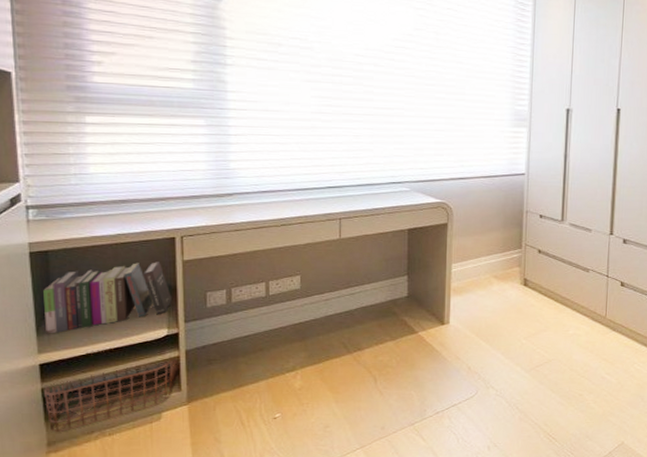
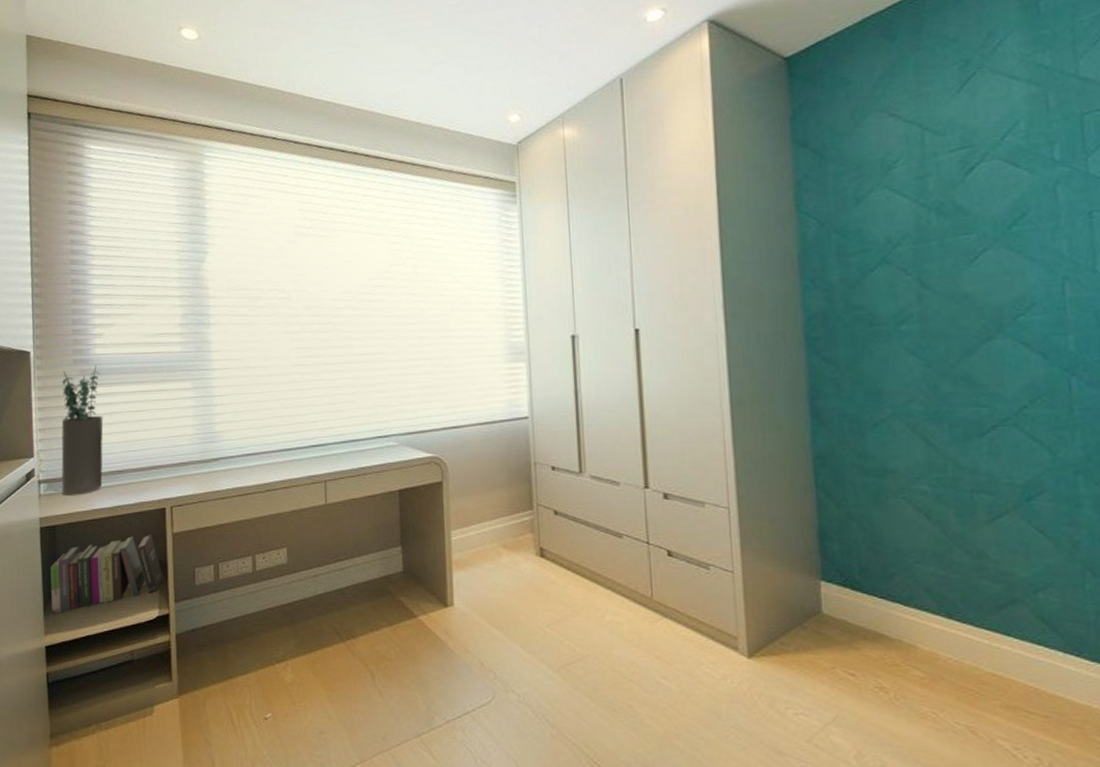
basket: present [44,346,179,432] -> none [49,628,170,722]
vase: none [53,94,104,223] -> present [61,366,104,496]

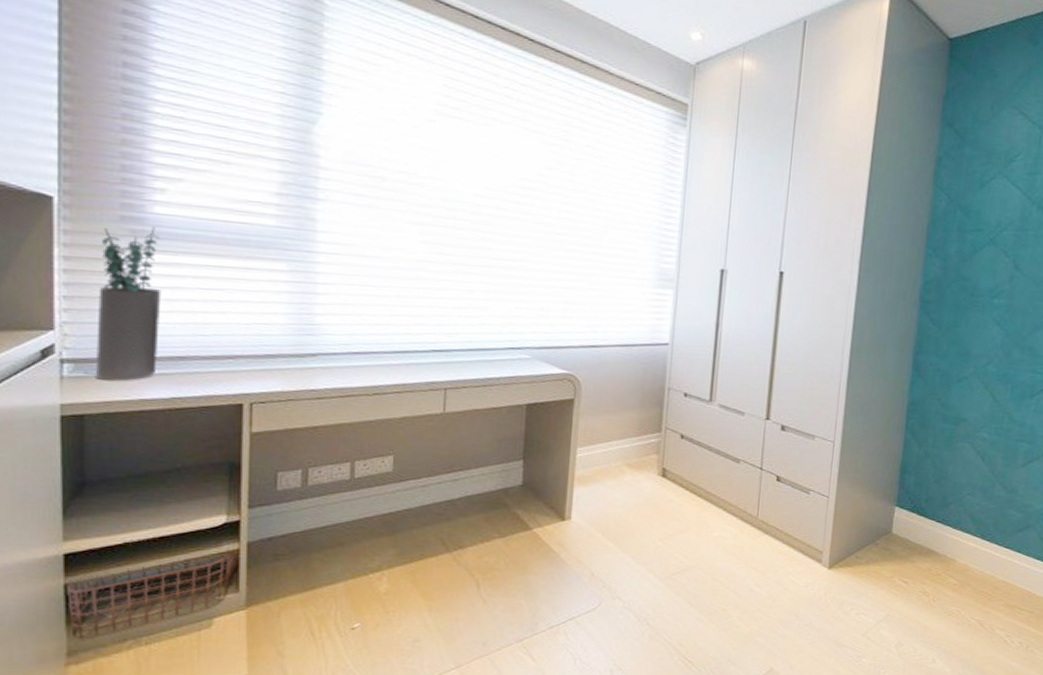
basket: none [49,628,170,722] -> present [68,535,239,638]
books: present [50,534,163,614] -> none [75,431,234,517]

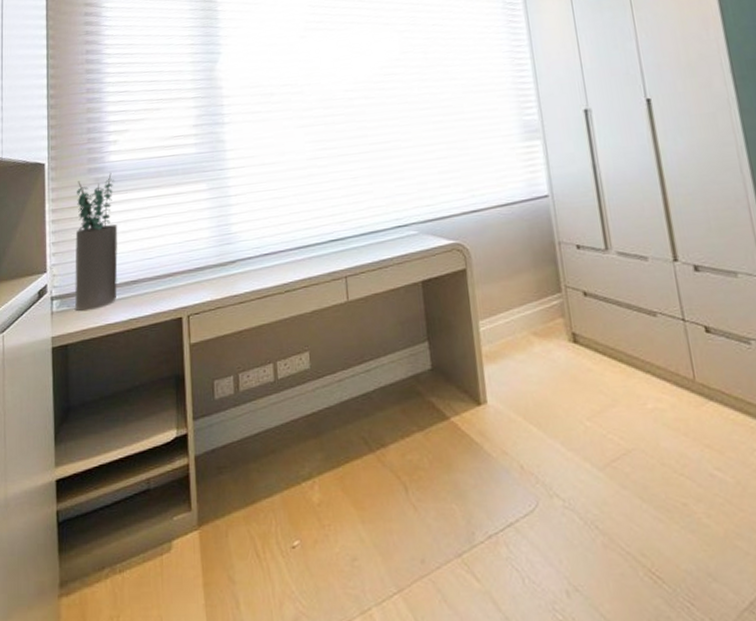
basket: present [68,535,239,638] -> none [59,454,189,568]

